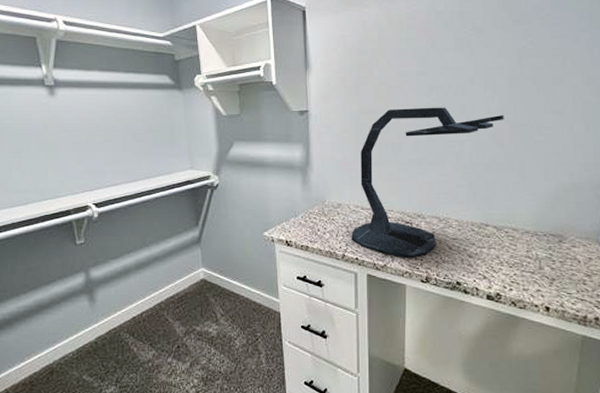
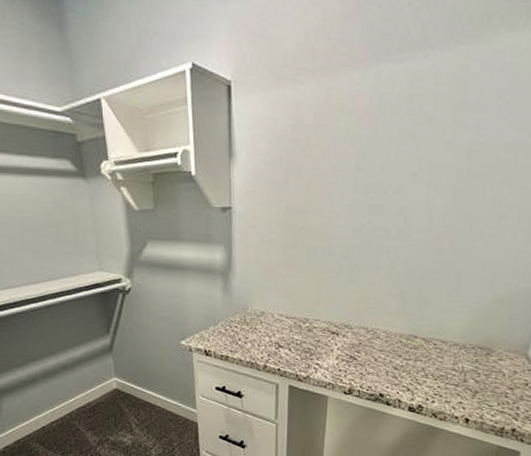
desk lamp: present [351,107,504,258] -> none [274,207,445,369]

